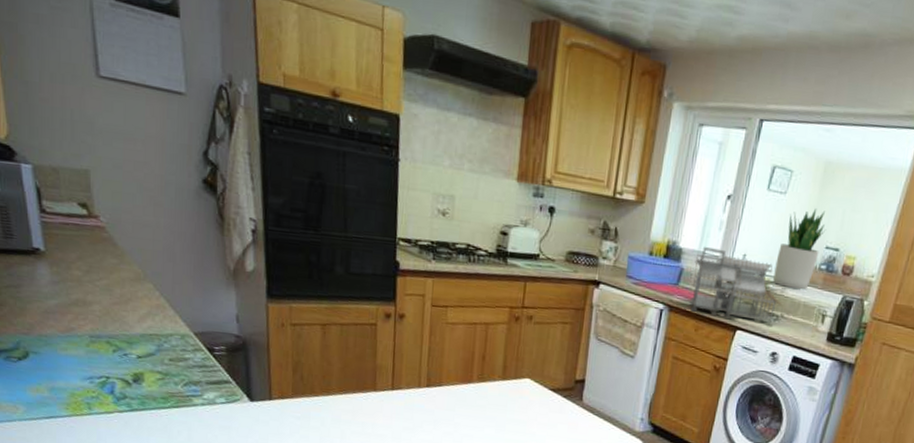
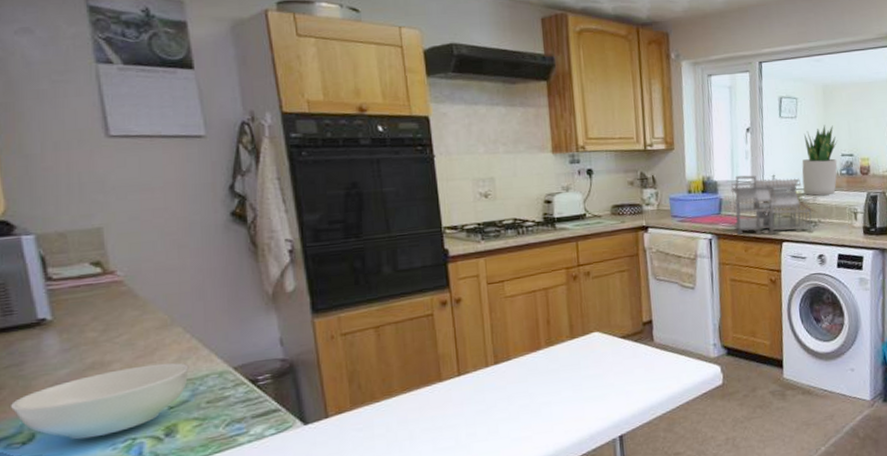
bowl: none [10,311,157,368] -> present [11,363,189,440]

